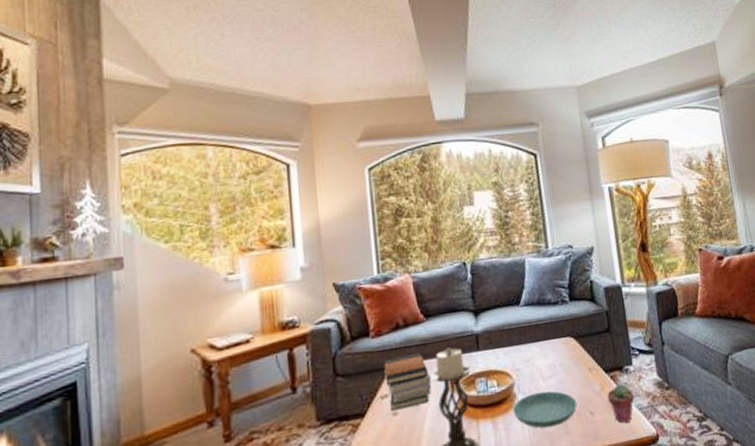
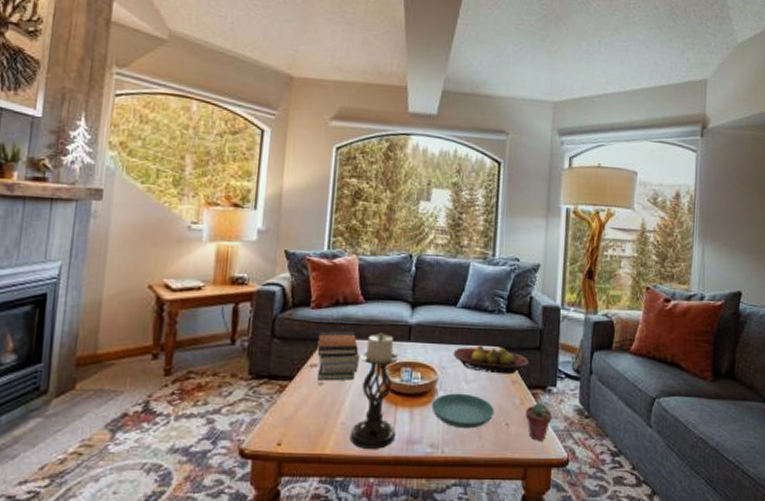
fruit bowl: none [524,337,601,366] -> present [453,344,529,375]

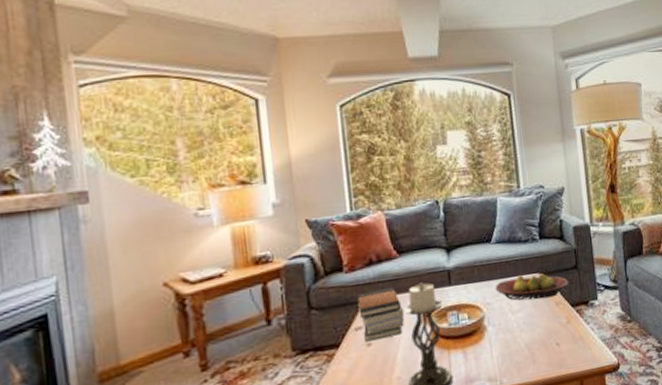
saucer: present [432,393,495,429] -> none [483,323,544,358]
potted succulent: present [525,402,552,441] -> none [573,316,598,353]

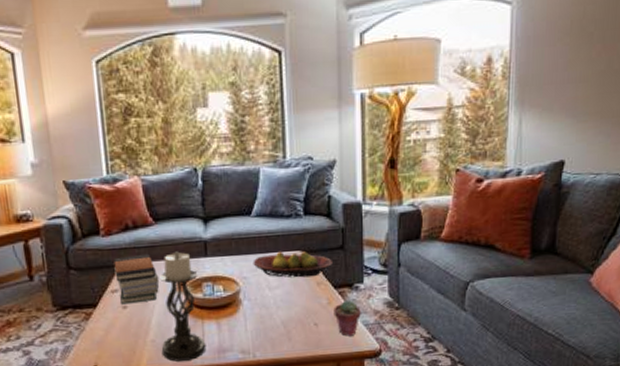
potted succulent: none [573,316,598,353] -> present [333,299,361,336]

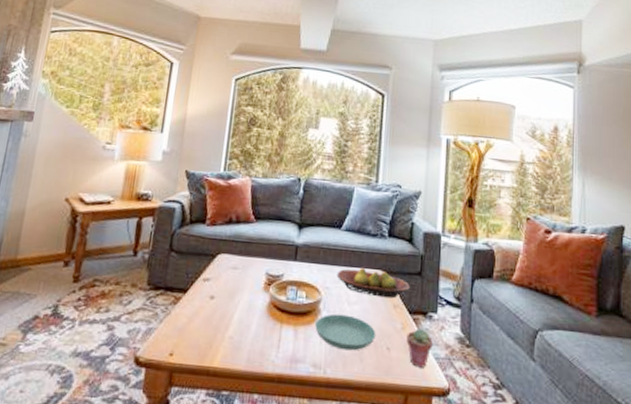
book stack: present [113,253,160,305] -> none [209,247,250,296]
candle holder: present [159,251,207,362] -> none [236,251,285,365]
saucer: none [238,300,302,333] -> present [315,313,376,351]

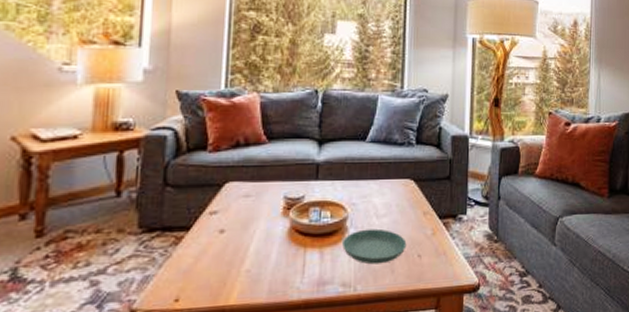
fruit bowl: present [336,267,410,299] -> none [363,178,439,207]
potted succulent: present [406,327,433,368] -> none [437,230,463,269]

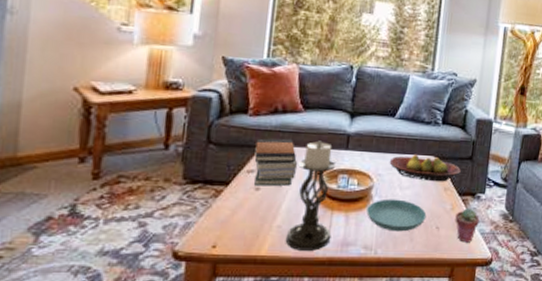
book stack: none [216,173,265,228] -> present [254,138,298,186]
candle holder: none [255,172,307,295] -> present [285,140,336,251]
fruit bowl: none [363,178,439,207] -> present [389,154,461,182]
potted succulent: none [437,230,463,269] -> present [455,207,480,243]

